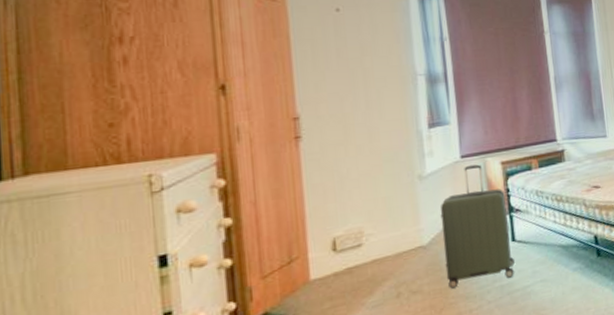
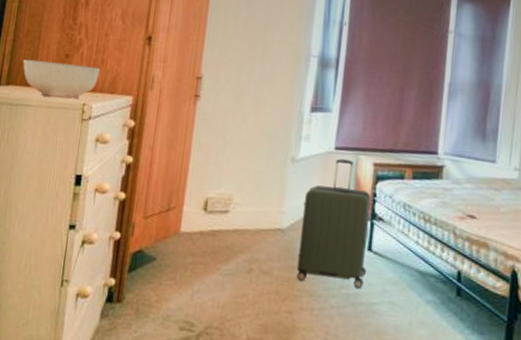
bowl: none [44,130,165,178] -> present [23,59,101,99]

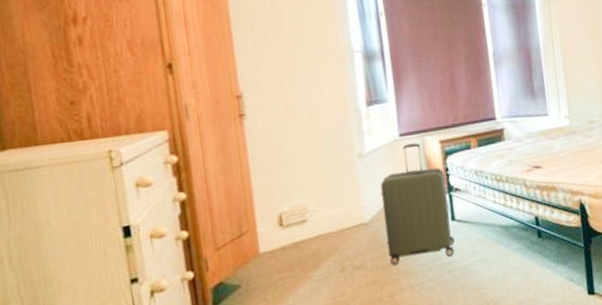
bowl: present [23,59,101,99] -> none [16,108,120,153]

